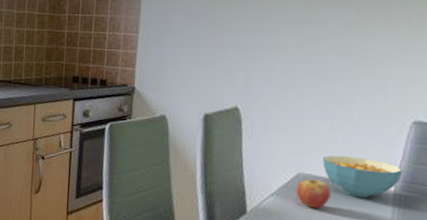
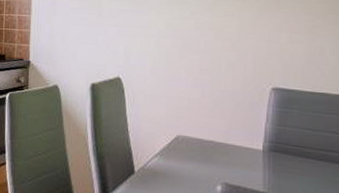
fruit: present [296,179,332,209] -> none [177,140,208,168]
cereal bowl: present [322,155,404,198] -> none [198,119,269,158]

